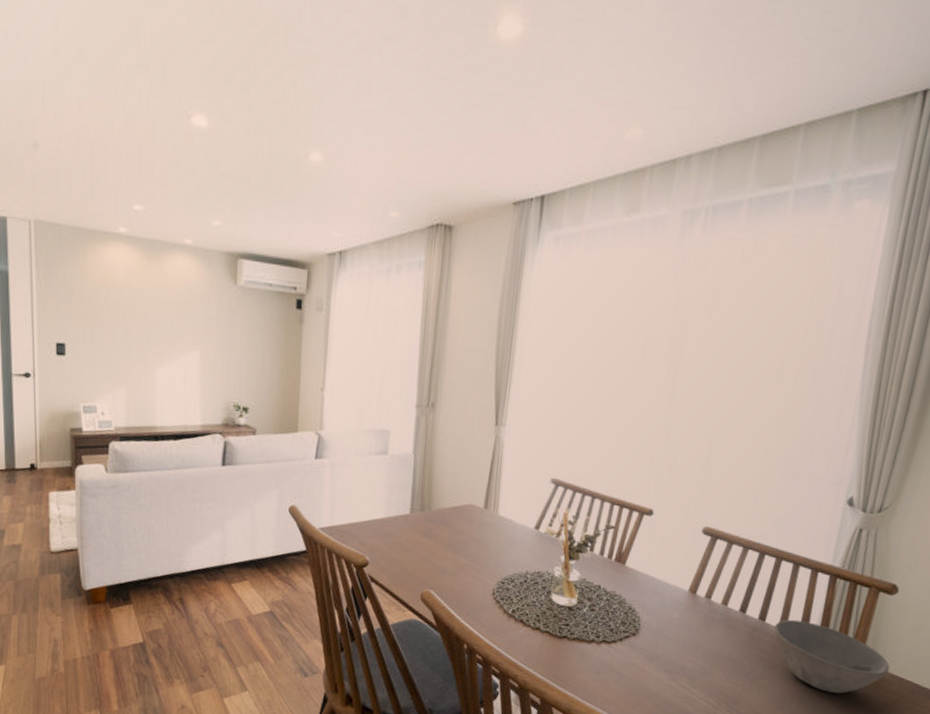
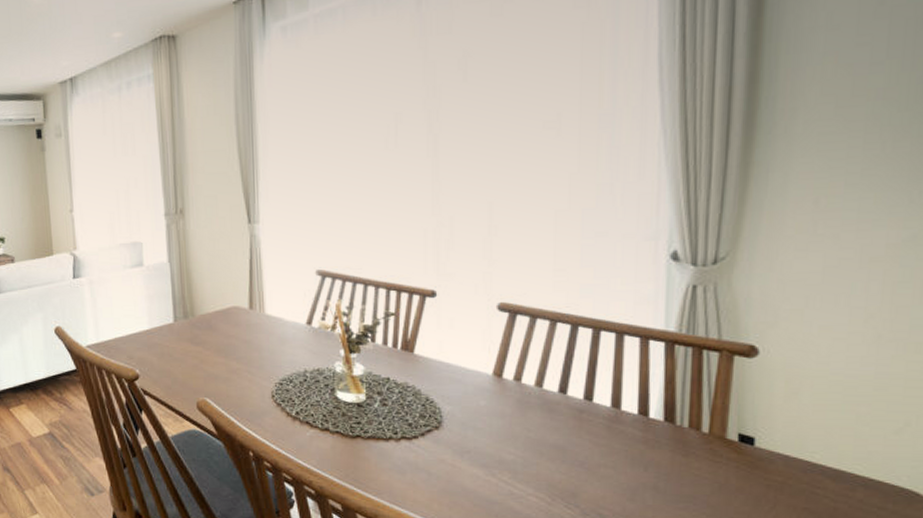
bowl: present [774,619,890,694] -> none [606,396,766,479]

